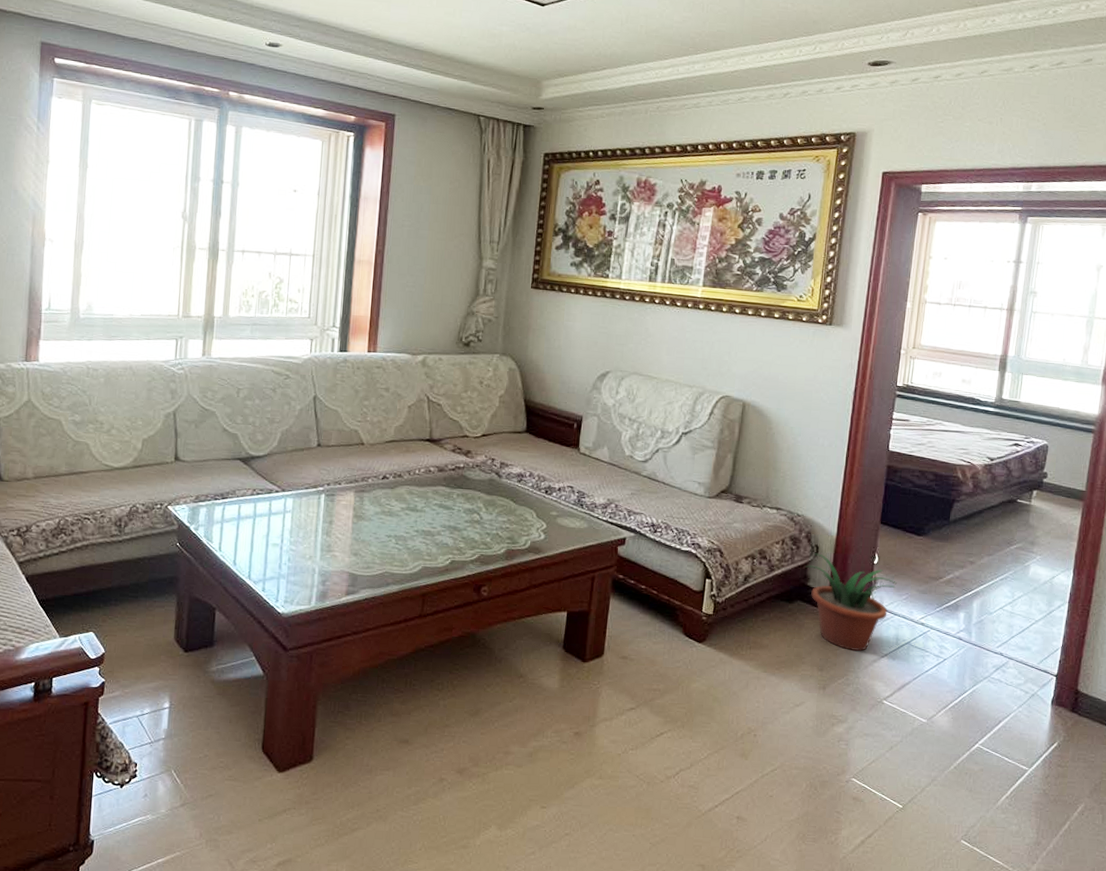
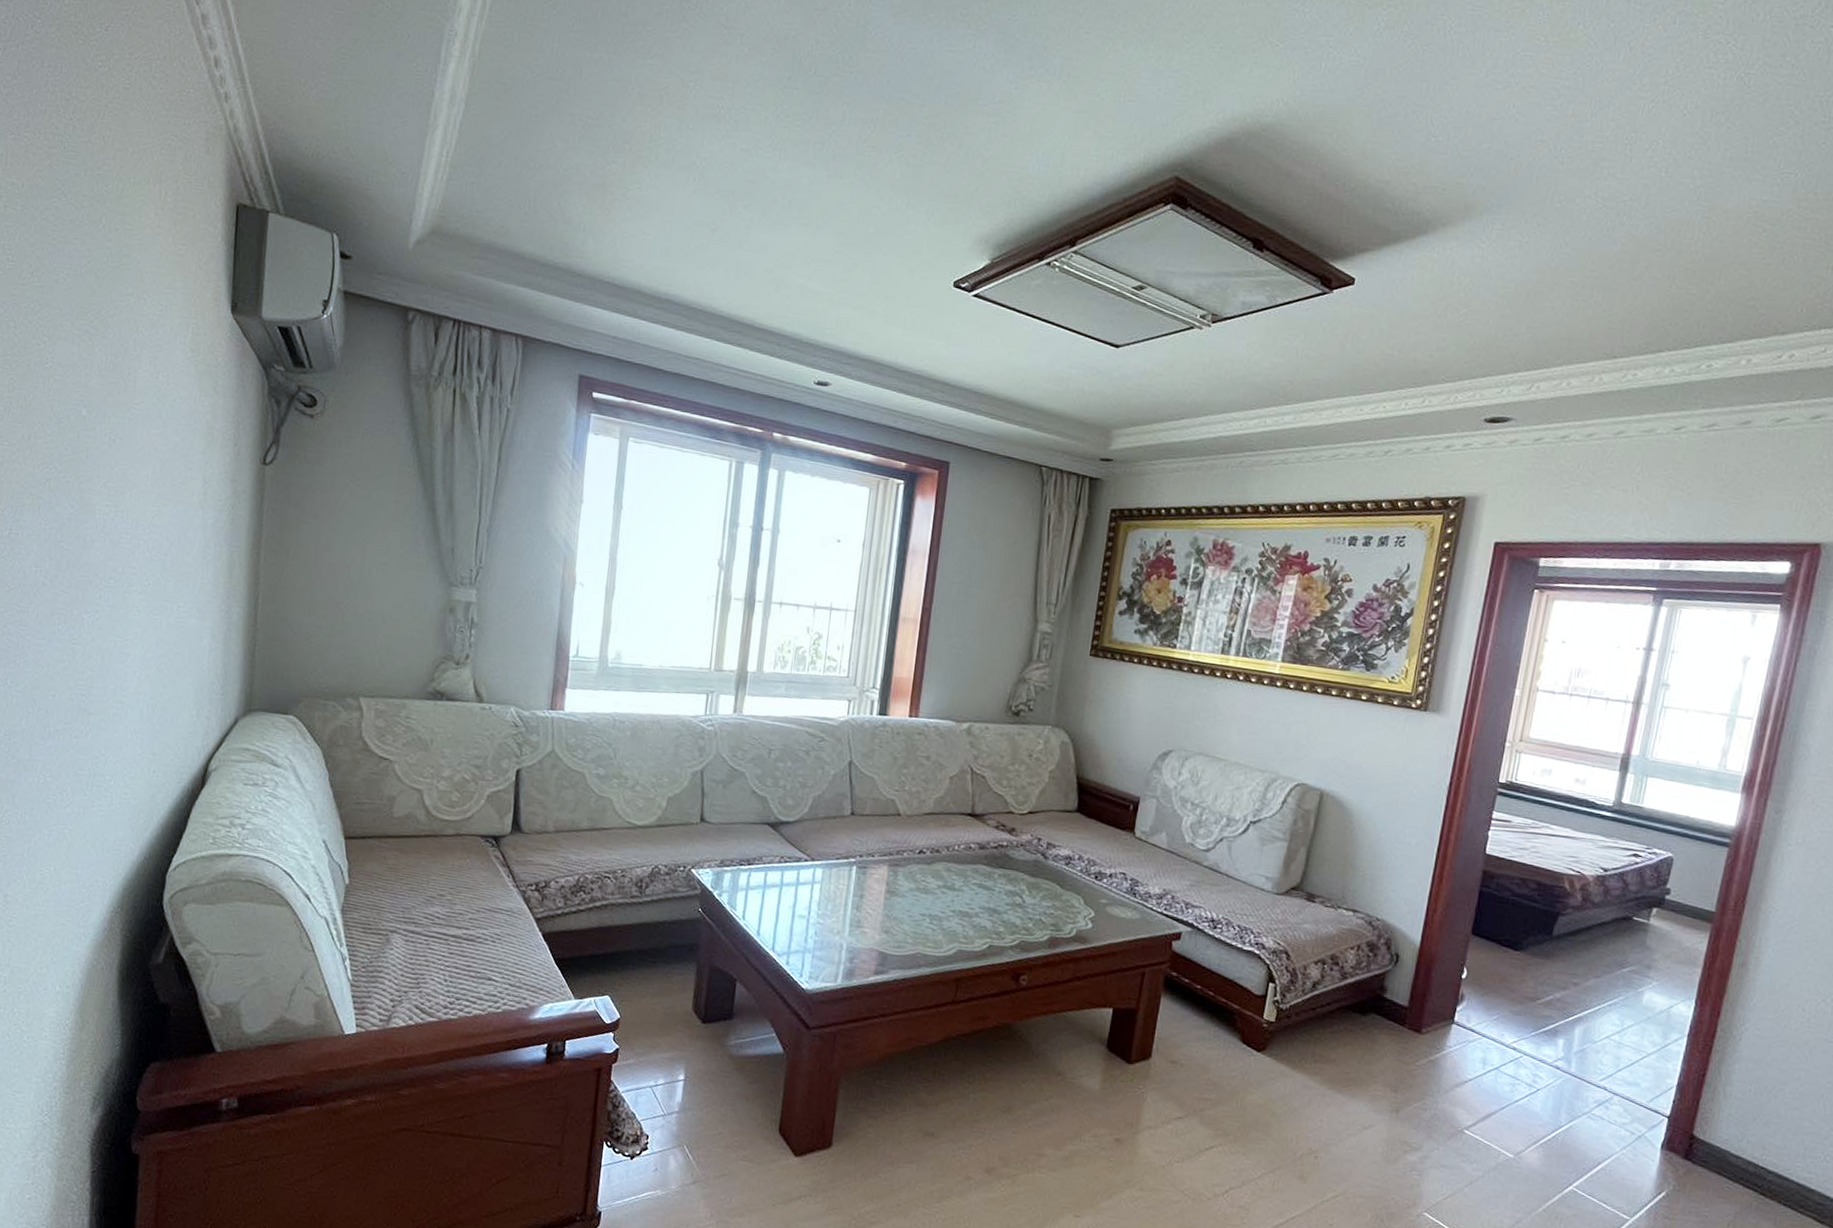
potted plant: present [805,553,897,652] -> none [1383,962,1487,1075]

